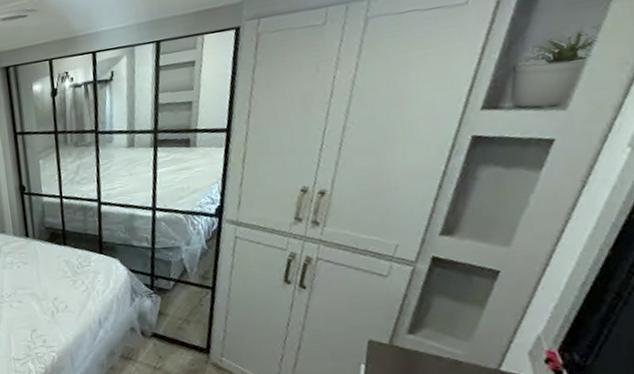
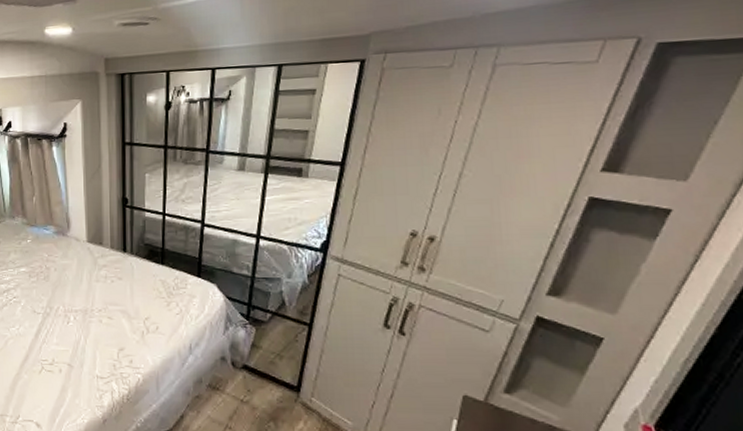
potted plant: present [510,24,601,108] -> none [631,97,730,177]

